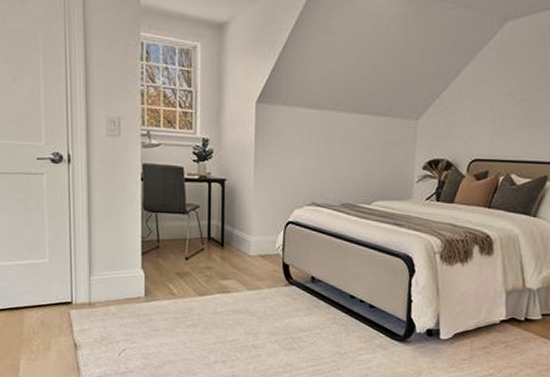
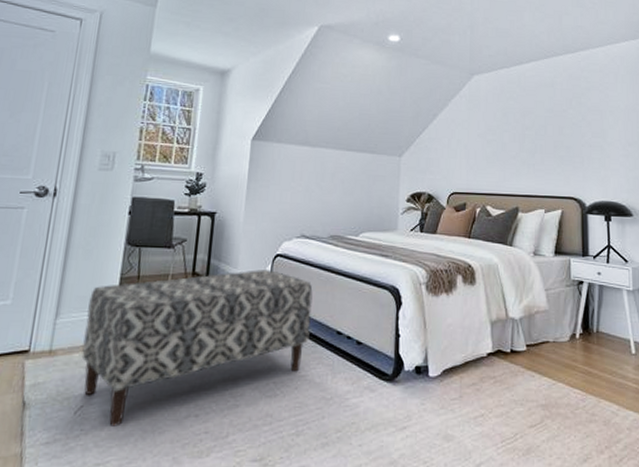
bench: none [116,236,326,367] -> present [81,270,313,427]

